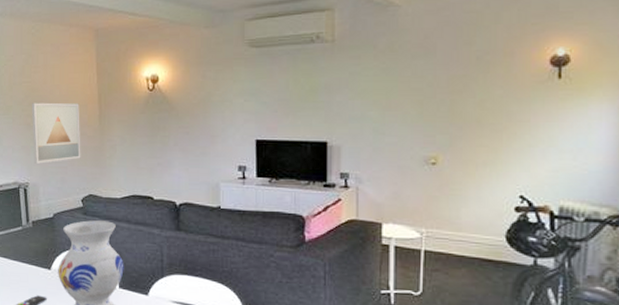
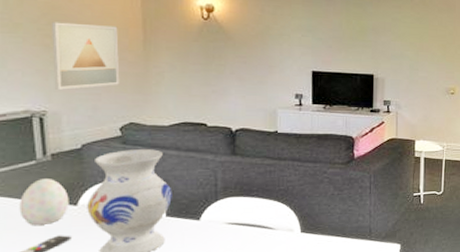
decorative egg: none [11,243,45,284] -> present [19,179,69,225]

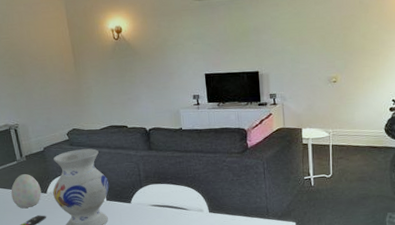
wall art: present [51,22,120,90] -> none [12,54,62,107]

